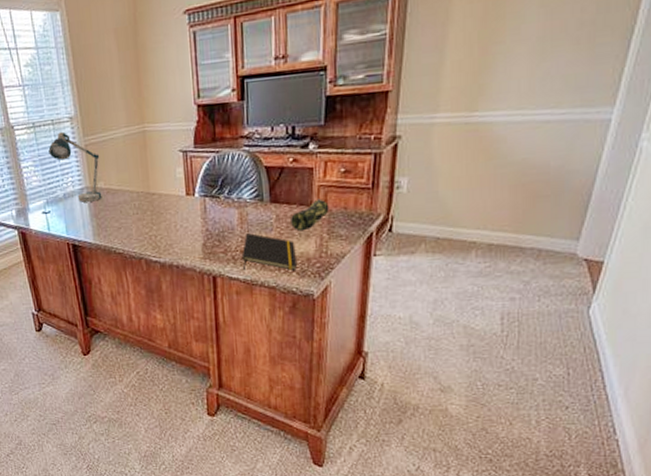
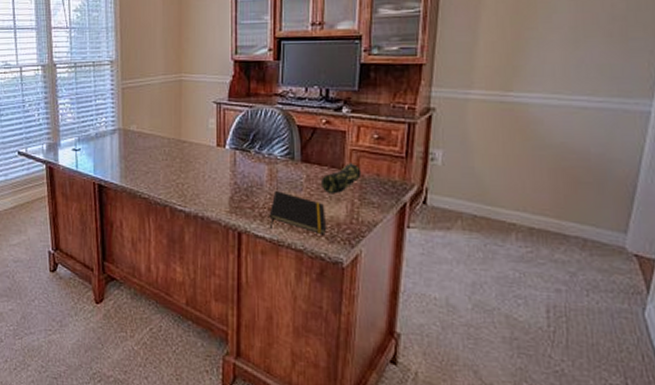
desk lamp: present [48,131,102,202] -> none [86,73,135,143]

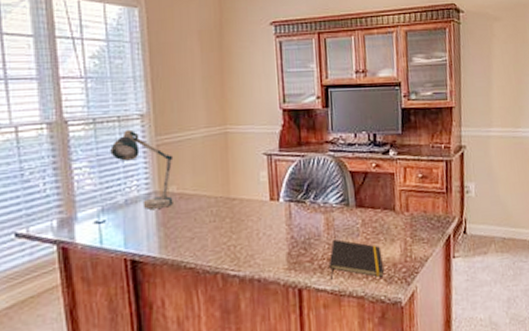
desk lamp: none [86,73,135,143] -> present [110,129,174,209]
pencil case: present [322,163,362,194] -> none [376,203,411,236]

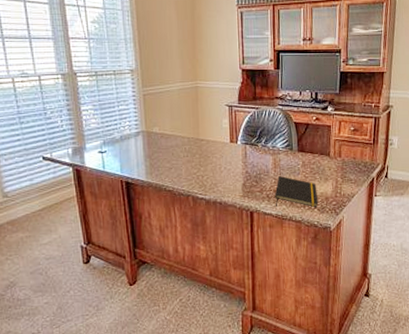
desk lamp: present [110,129,174,209] -> none [109,81,156,144]

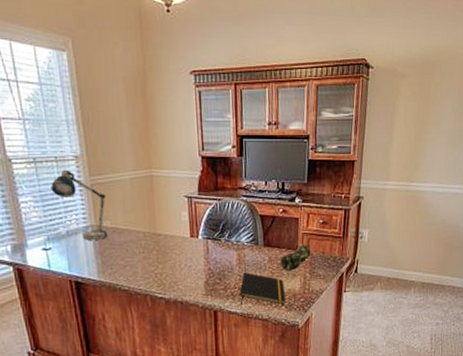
desk lamp: none [109,81,156,144] -> present [51,169,108,240]
pencil case: none [314,150,343,176] -> present [281,244,311,271]

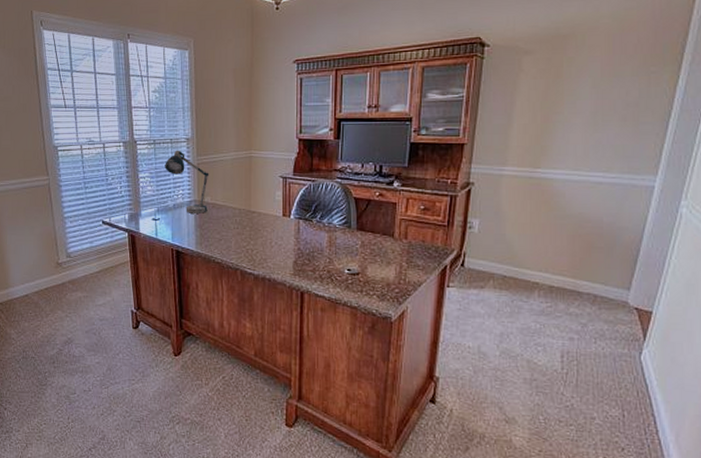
notepad: present [239,272,285,305] -> none [328,256,377,293]
pencil case: present [281,244,311,271] -> none [374,230,409,258]

